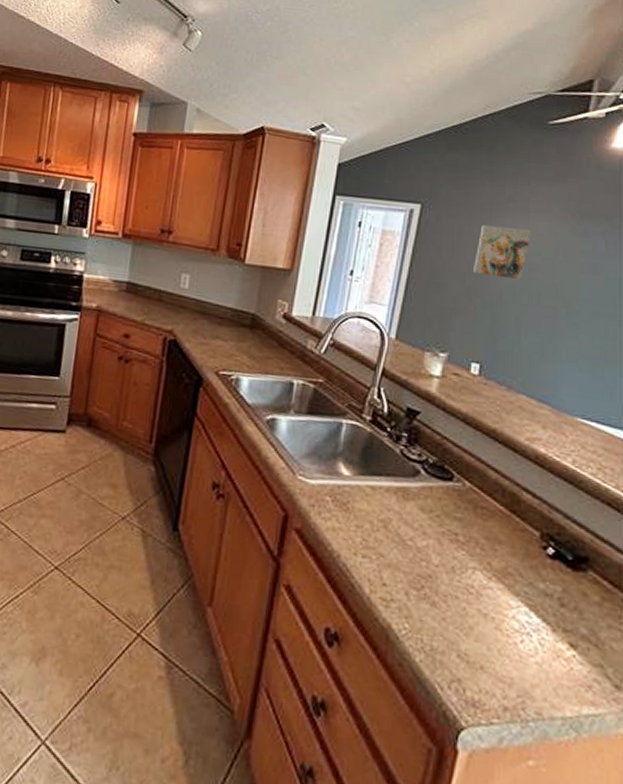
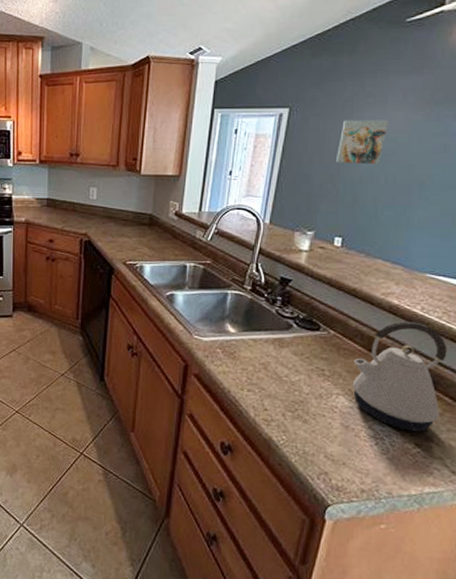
kettle: none [492,476,604,628] -> present [352,321,447,432]

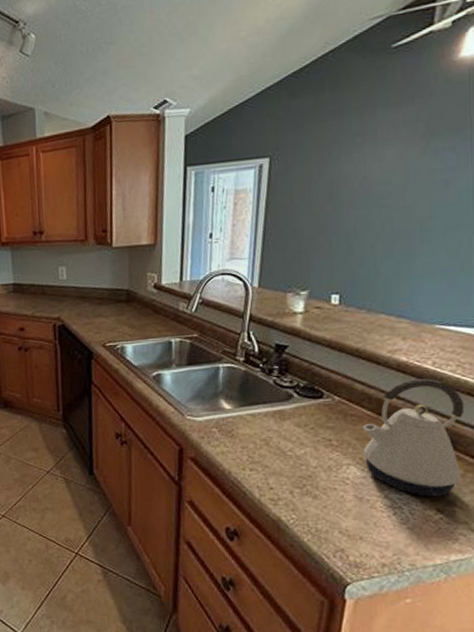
wall art: present [336,120,388,165] -> none [326,159,381,213]

